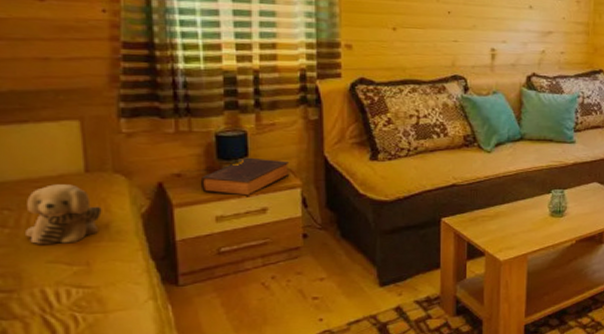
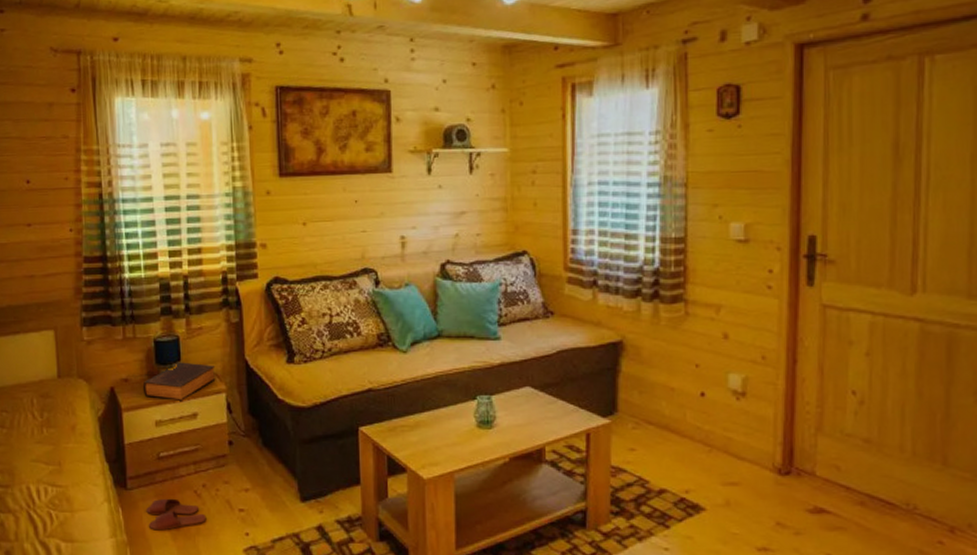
plush toy: present [25,184,102,245] -> none [17,389,70,445]
slippers: none [202,292,275,324] -> present [146,498,207,531]

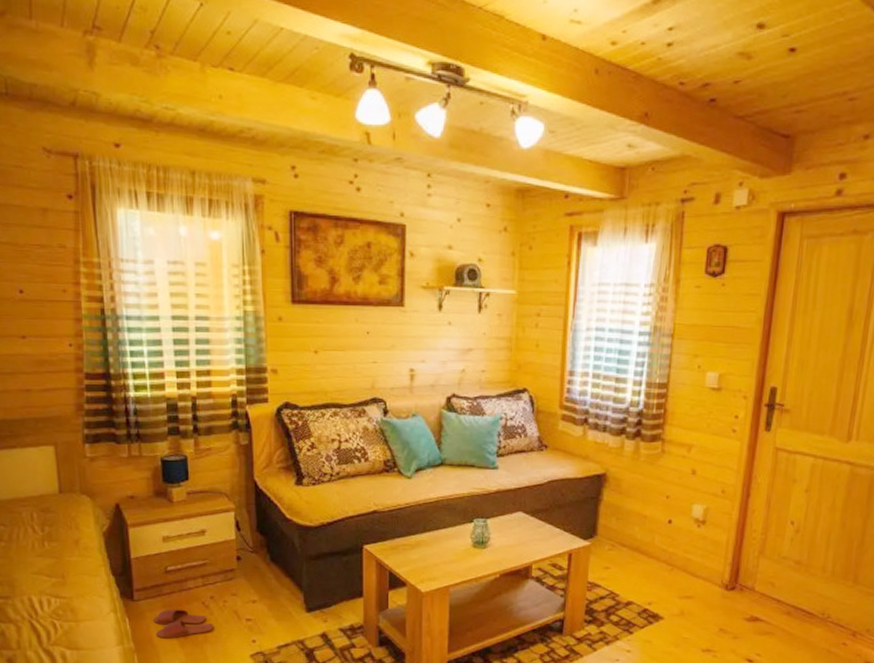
book: present [142,362,216,401] -> none [149,481,225,518]

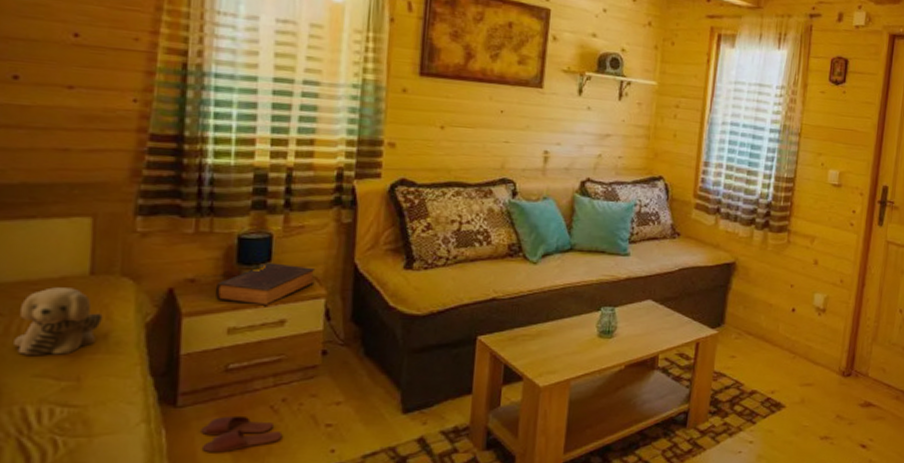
plush toy: none [16,503,73,558] -> present [14,287,103,356]
book: none [149,481,225,518] -> present [214,262,316,306]

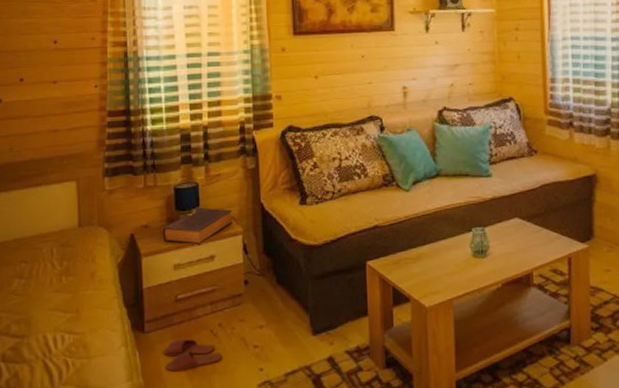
plush toy: present [14,287,103,356] -> none [36,238,89,294]

